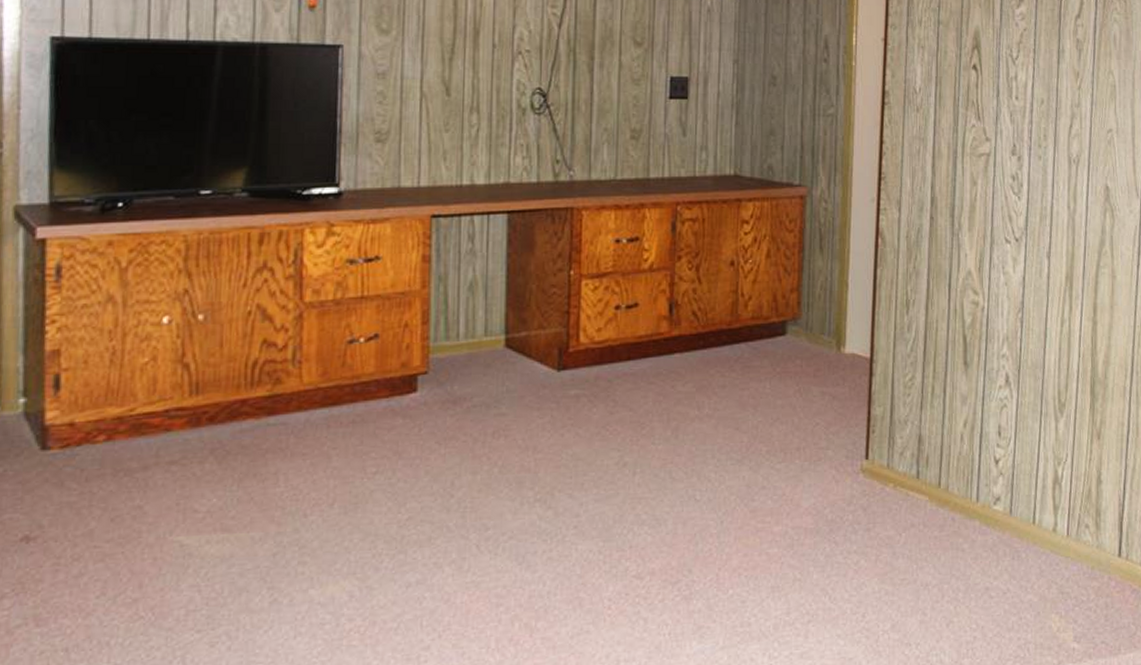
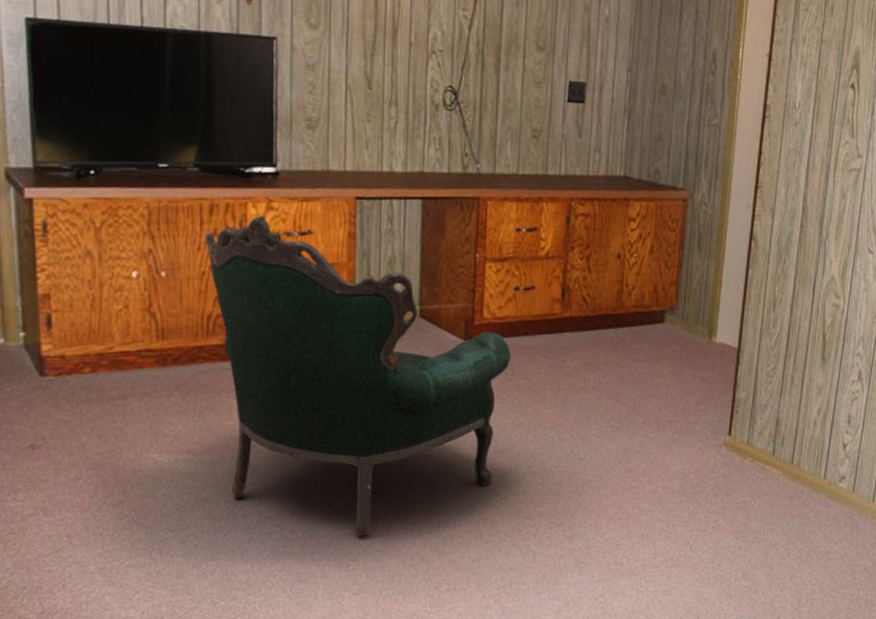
armchair: none [253,242,613,619] -> present [205,215,511,537]

